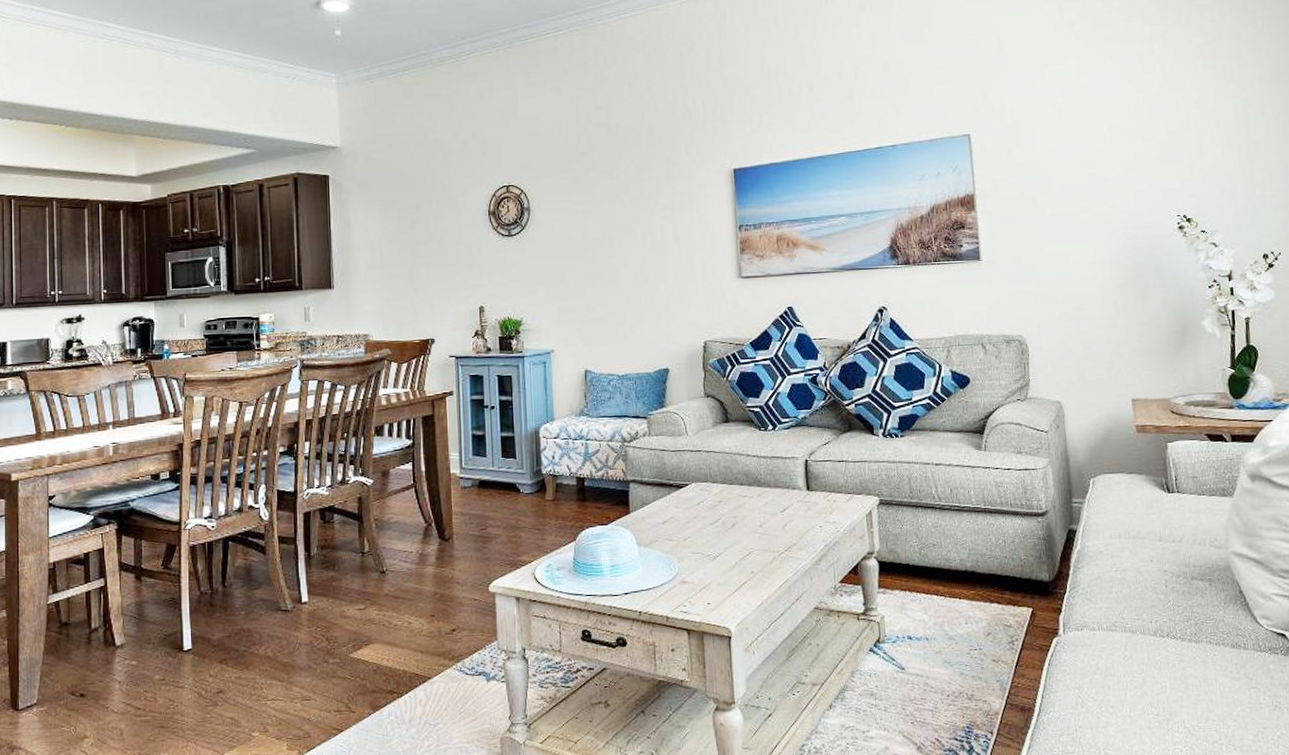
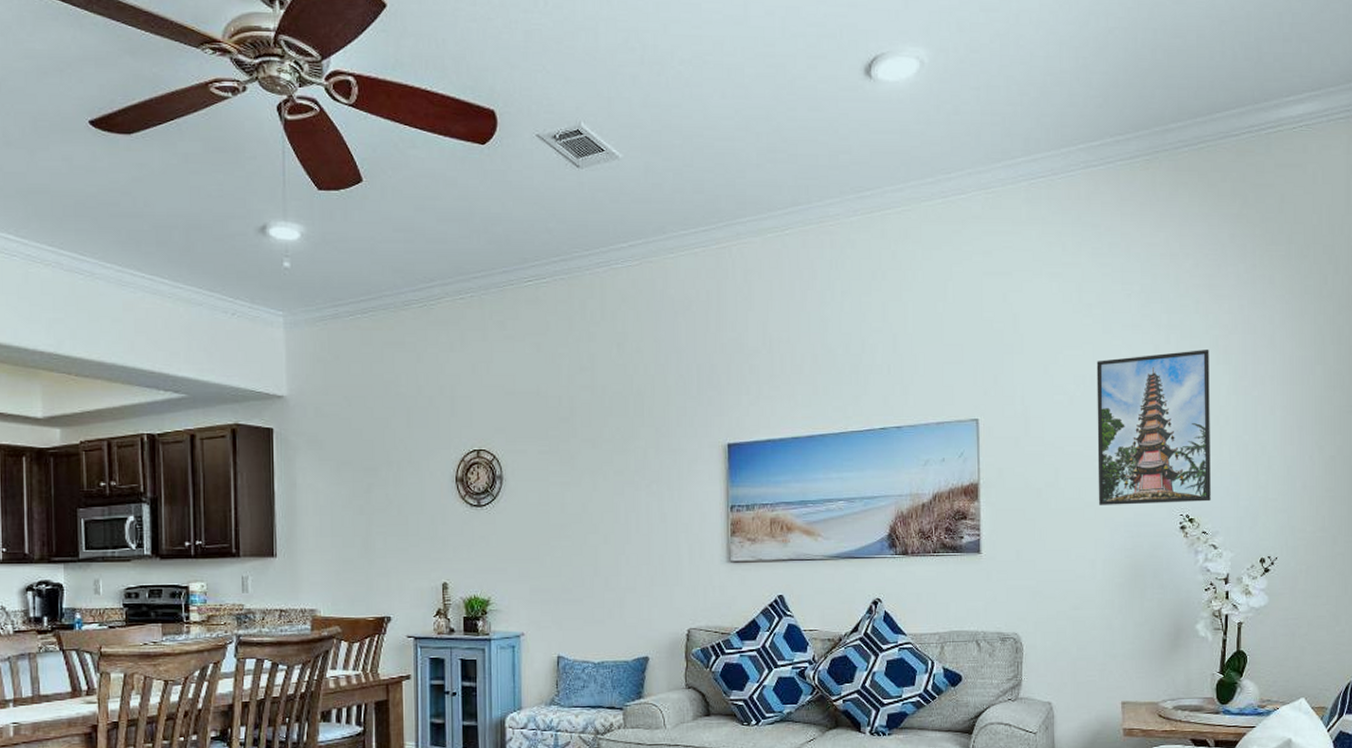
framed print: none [1082,57,1207,210] -> present [1096,350,1211,505]

